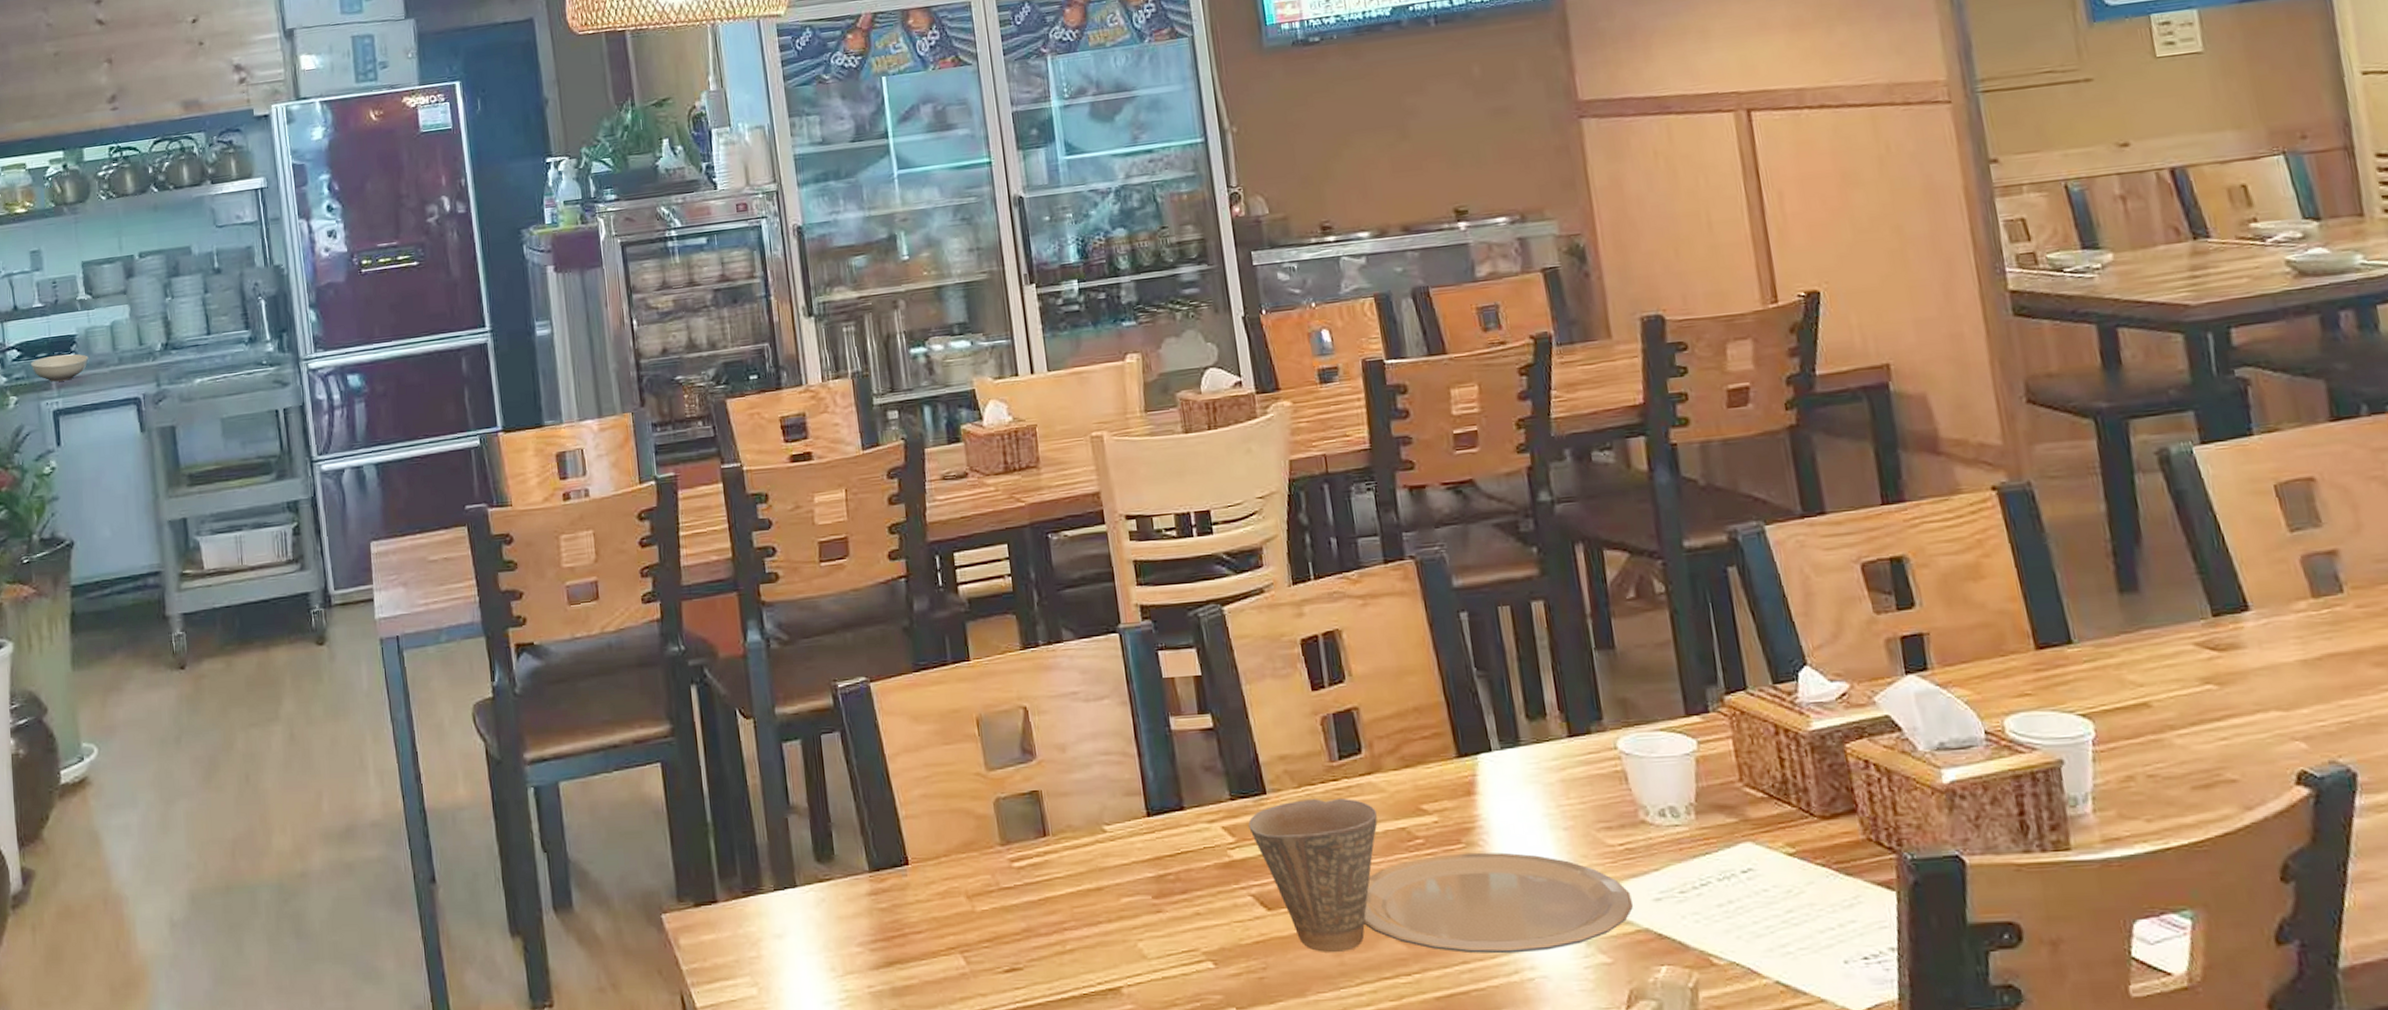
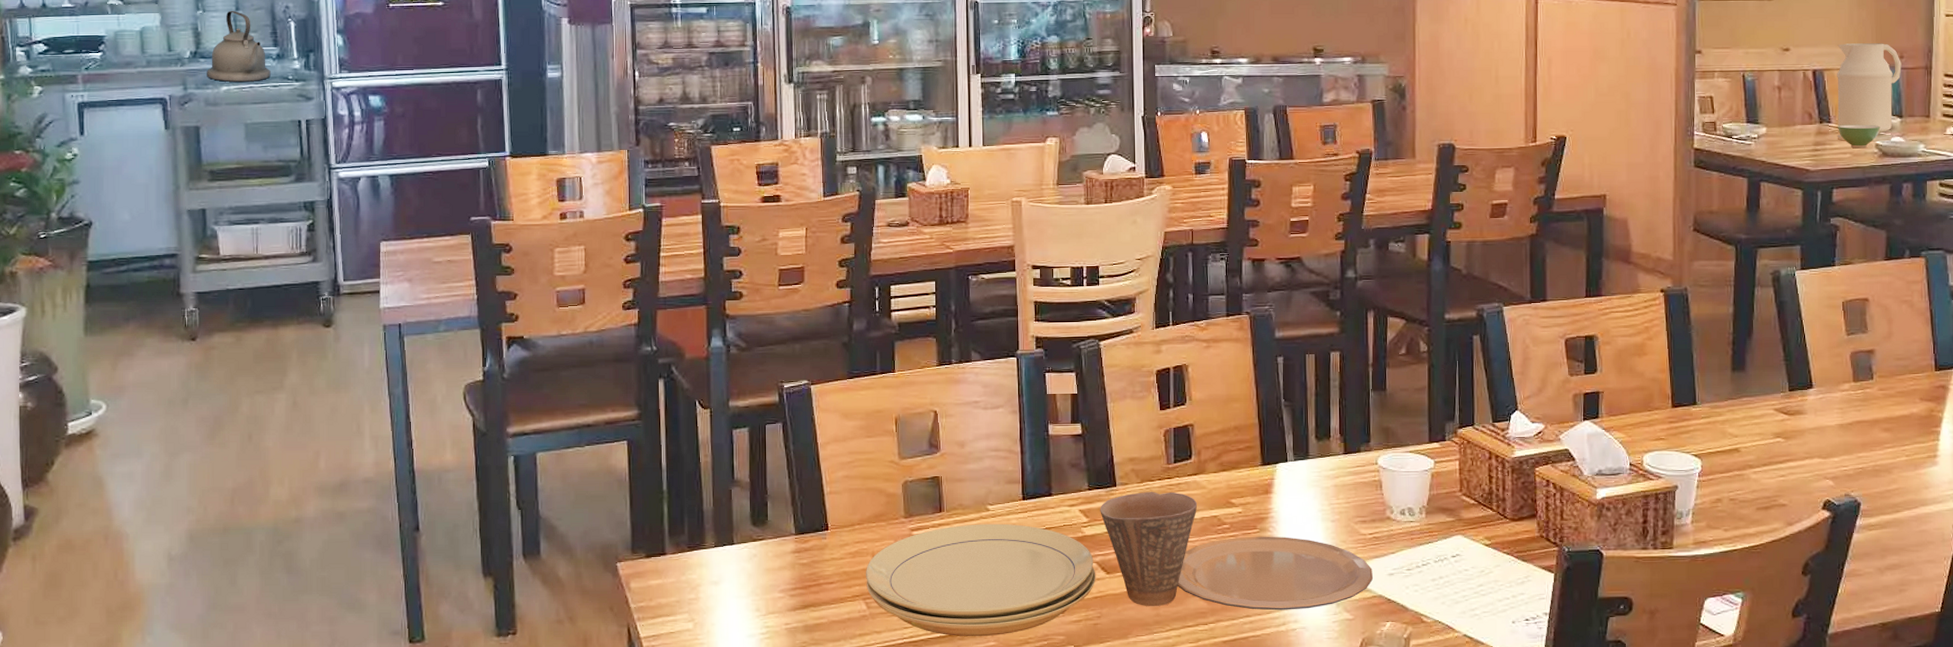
bowl: present [30,354,89,382] -> none [57,53,116,77]
kettle: none [179,293,244,374] -> present [207,10,271,83]
plate: none [959,848,1255,999] -> present [865,523,1096,637]
water jug: none [2201,121,2311,261] -> present [1837,43,1902,142]
bowl: none [2220,234,2290,270] -> present [1837,124,1881,149]

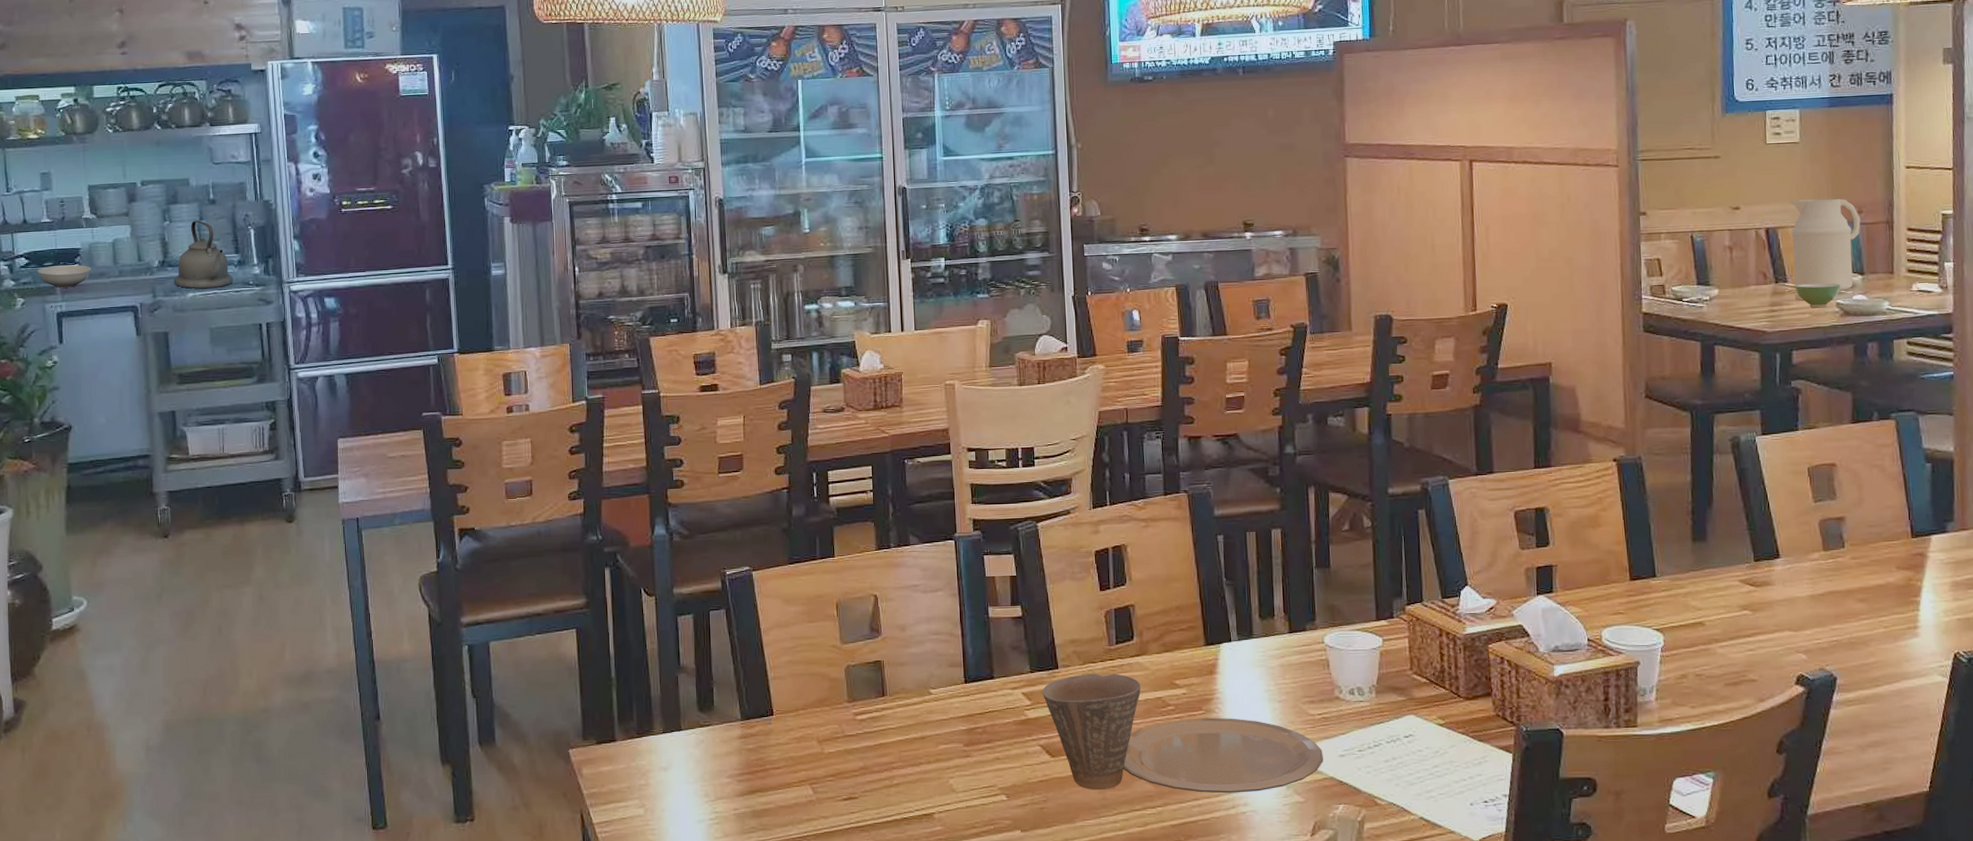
bowl: none [57,53,116,77] -> present [37,265,91,288]
plate: present [865,523,1096,637] -> none [810,707,1041,822]

